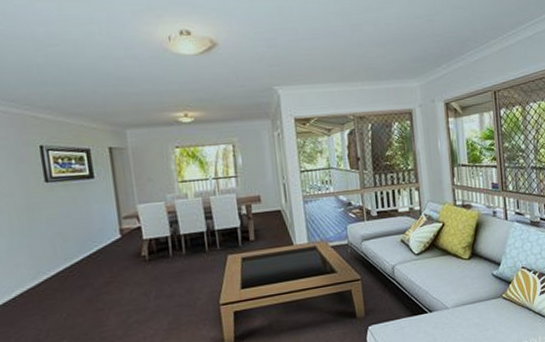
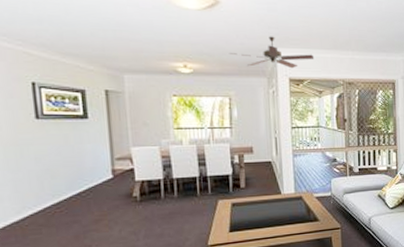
ceiling fan: none [229,74,321,110] -> present [229,36,315,69]

